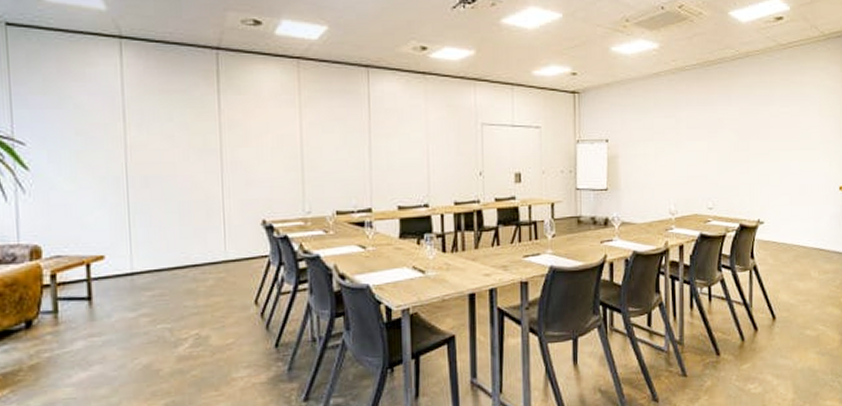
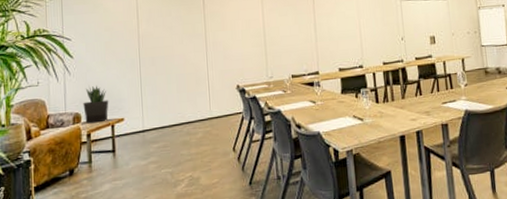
planter: none [44,210,83,261] -> present [83,86,109,124]

